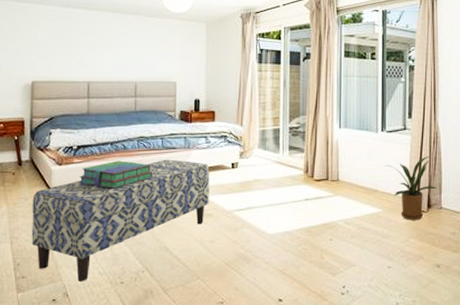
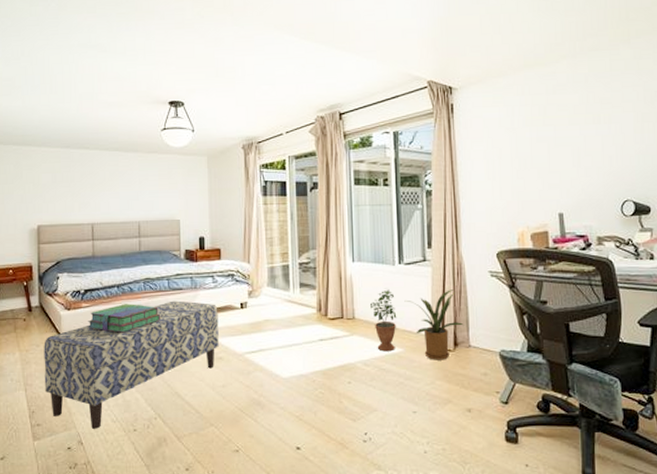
potted plant: none [354,154,377,212] -> present [371,289,397,352]

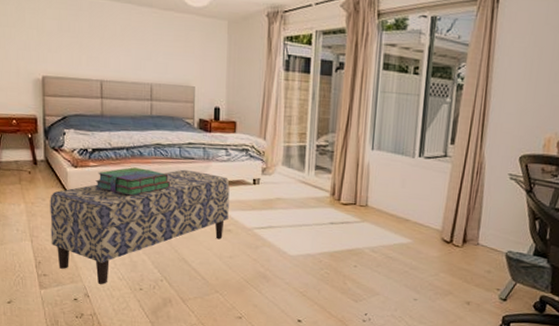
potted plant: present [371,289,397,352] -> none [385,181,410,241]
house plant: present [404,289,464,360] -> none [419,188,476,255]

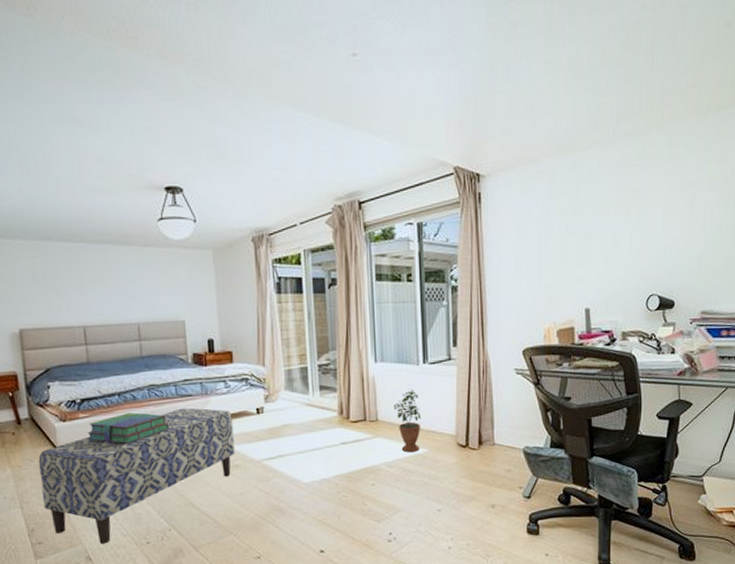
potted plant: none [385,181,410,241] -> present [394,390,421,453]

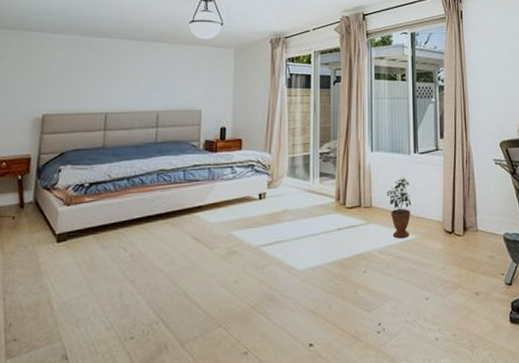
bench: present [38,408,235,544] -> none [28,193,235,340]
stack of books: present [87,412,170,444] -> none [89,197,173,229]

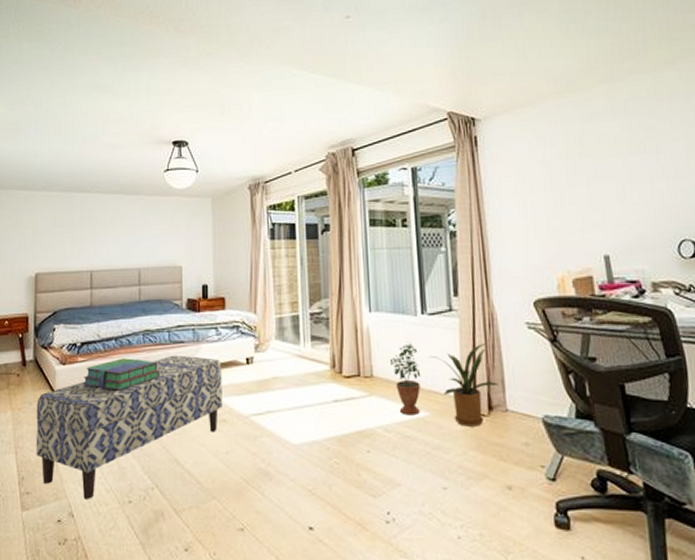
bench: none [28,193,235,340] -> present [36,355,222,499]
stack of books: none [89,197,173,229] -> present [83,358,161,390]
house plant: none [418,177,472,246] -> present [429,344,499,427]

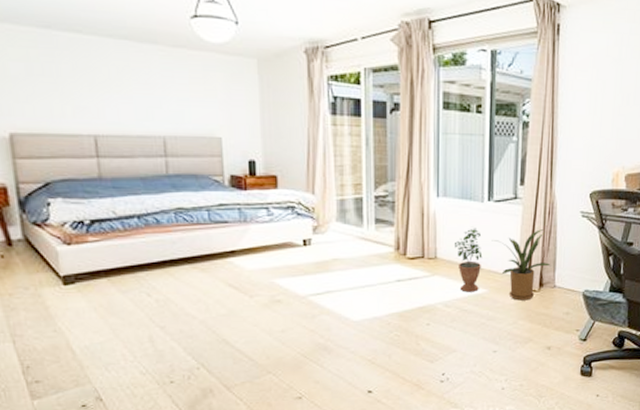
bench: present [36,355,222,499] -> none [35,235,277,383]
stack of books: present [83,358,161,390] -> none [98,238,201,273]

